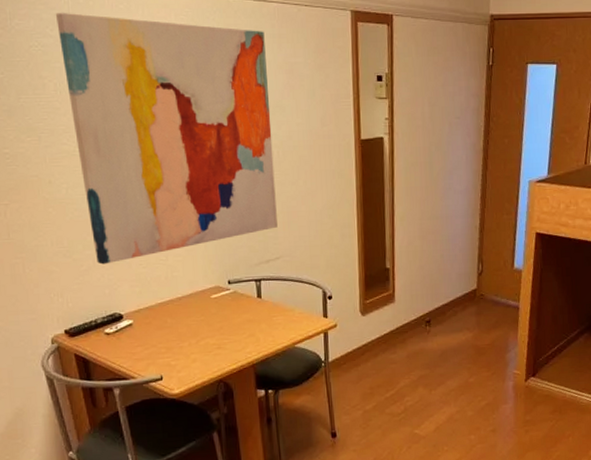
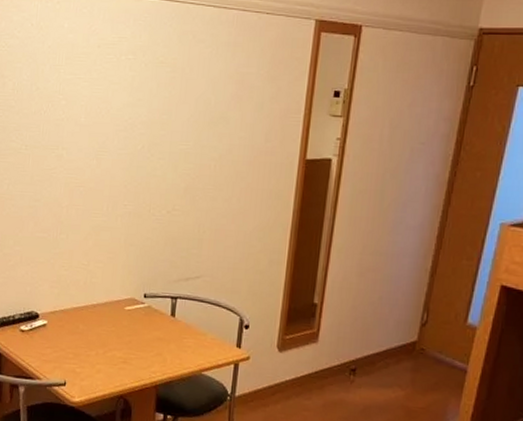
wall art: present [55,12,278,265] -> none [23,15,220,262]

